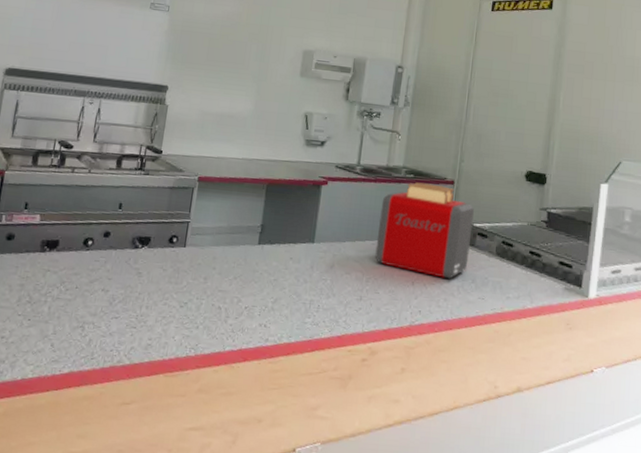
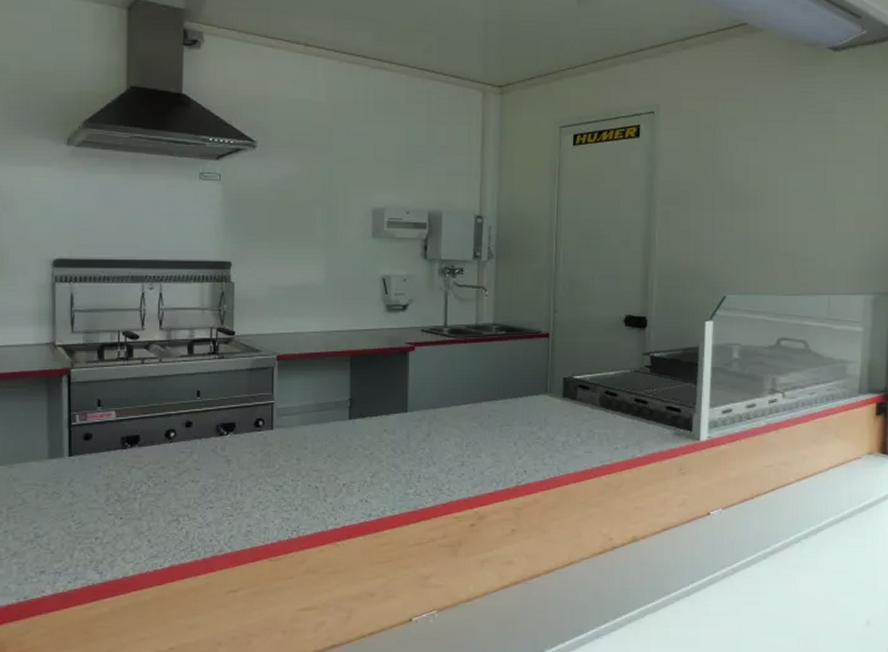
toaster: present [375,182,474,279] -> none [473,339,573,435]

